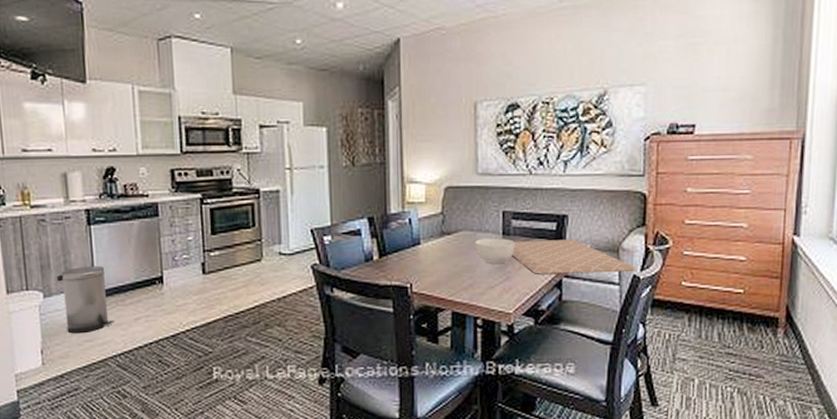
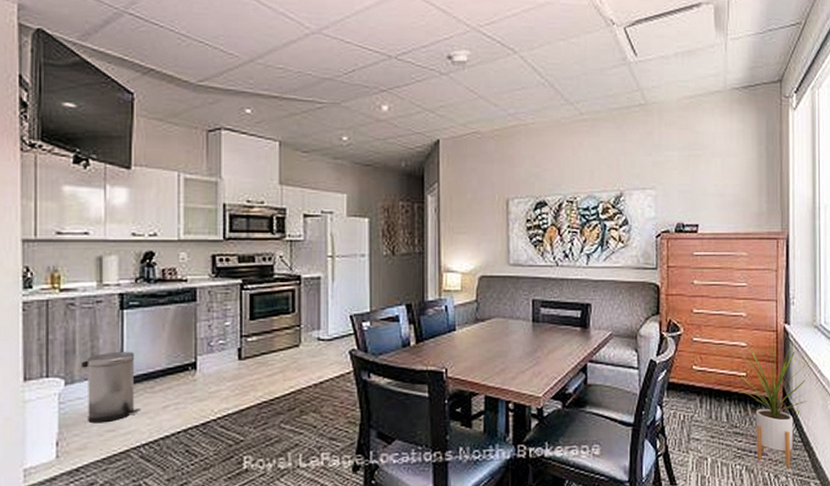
bowl: present [475,237,516,265] -> none [507,324,545,350]
placemat: present [512,239,637,274] -> none [541,326,653,359]
house plant: none [734,259,826,391] -> present [738,345,814,468]

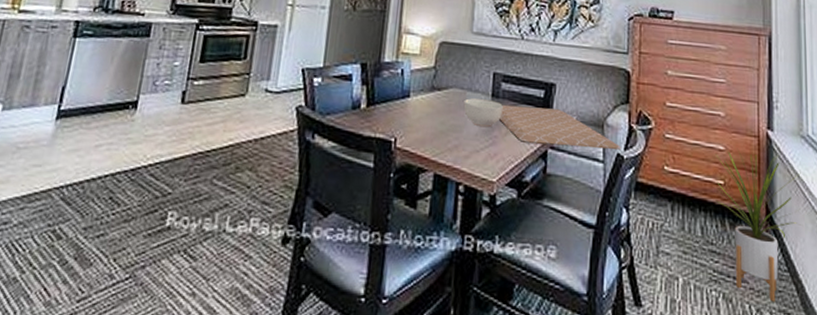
pedal bin: present [81,351,141,424] -> none [16,80,79,157]
bowl: none [507,324,545,350] -> present [463,97,504,128]
placemat: none [541,326,653,359] -> present [499,104,621,151]

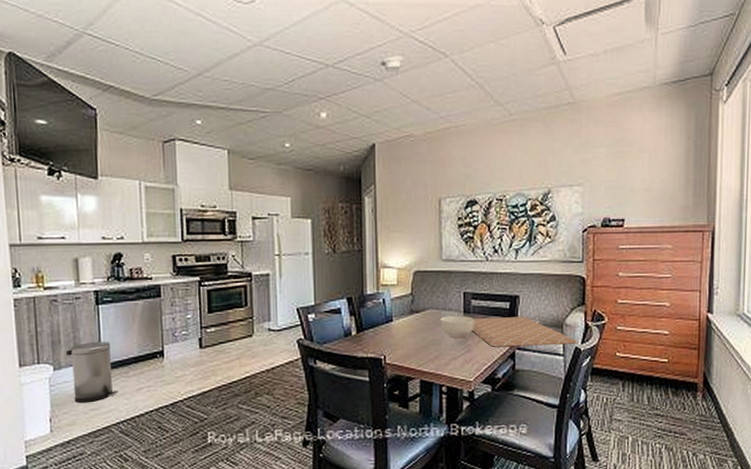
pedal bin: none [16,80,79,157] -> present [65,341,118,403]
house plant: present [715,150,801,302] -> none [660,333,736,447]

